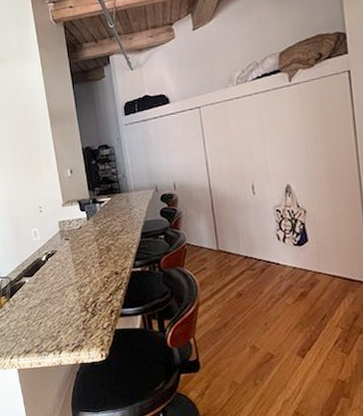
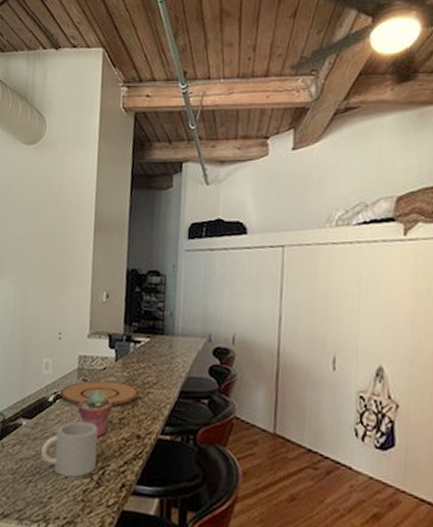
mug: none [44,270,89,314] -> present [41,421,98,478]
plate: none [49,235,111,259] -> present [60,380,139,407]
potted succulent: none [65,245,93,280] -> present [77,390,113,438]

